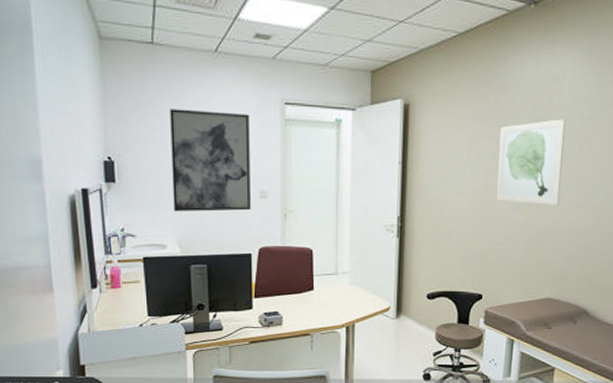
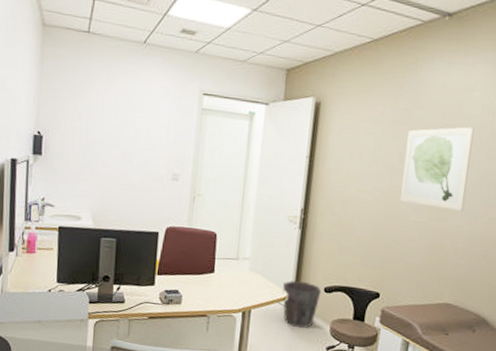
wall art: present [170,109,251,212] -> none [91,92,169,191]
waste bin: none [384,291,425,337] -> present [282,281,322,328]

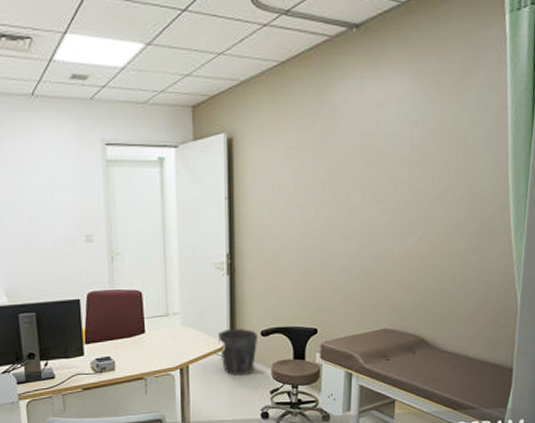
wall art: present [399,127,475,212] -> none [326,145,394,234]

